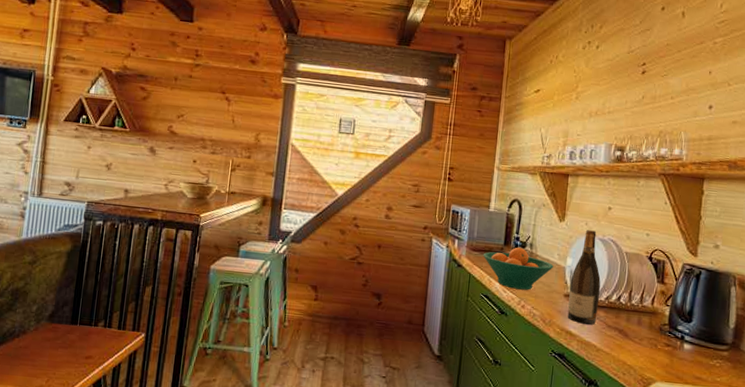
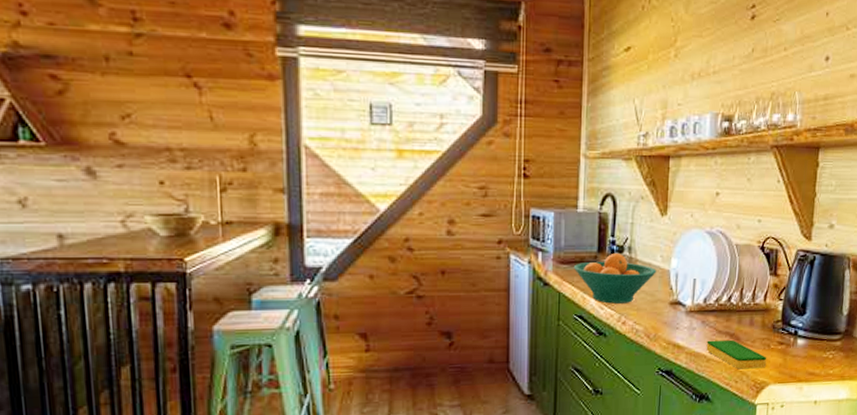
wine bottle: present [567,230,601,325] -> none [674,223,710,333]
dish sponge: none [596,332,654,366] -> present [706,339,767,370]

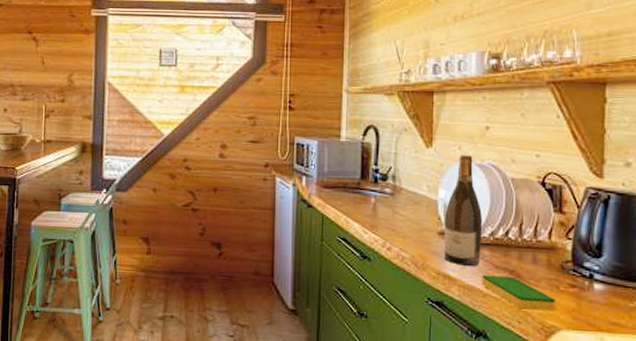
fruit bowl: present [573,254,657,304] -> none [336,181,423,230]
wine bottle: none [674,223,710,333] -> present [444,155,483,266]

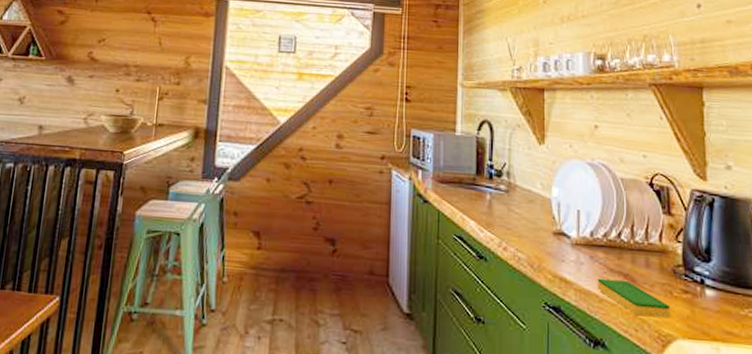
wine bottle: present [444,155,483,266] -> none [559,153,596,269]

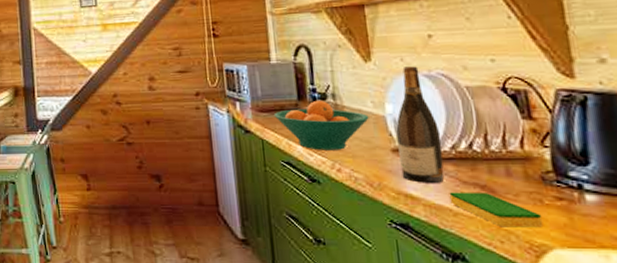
fruit bowl: none [452,177,537,229] -> present [273,101,369,150]
wine bottle: none [559,153,596,269] -> present [396,66,444,183]

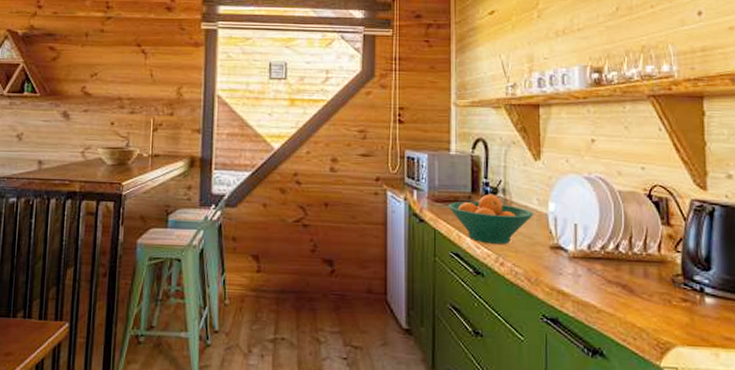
wine bottle: present [396,66,444,183] -> none [556,168,594,281]
dish sponge: present [449,192,544,228] -> none [595,290,670,327]

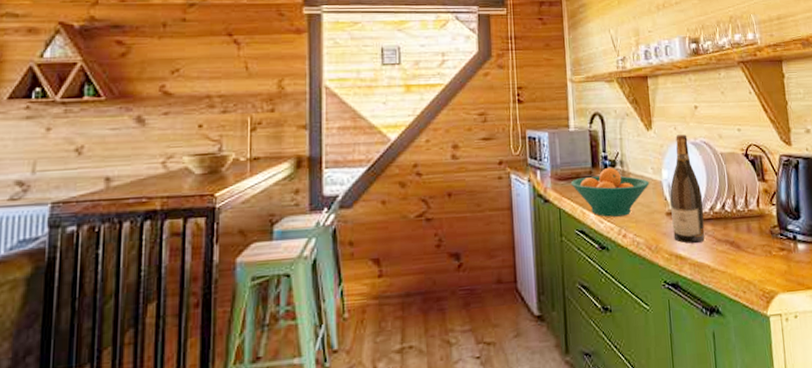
wine bottle: none [556,168,594,281] -> present [670,134,705,243]

